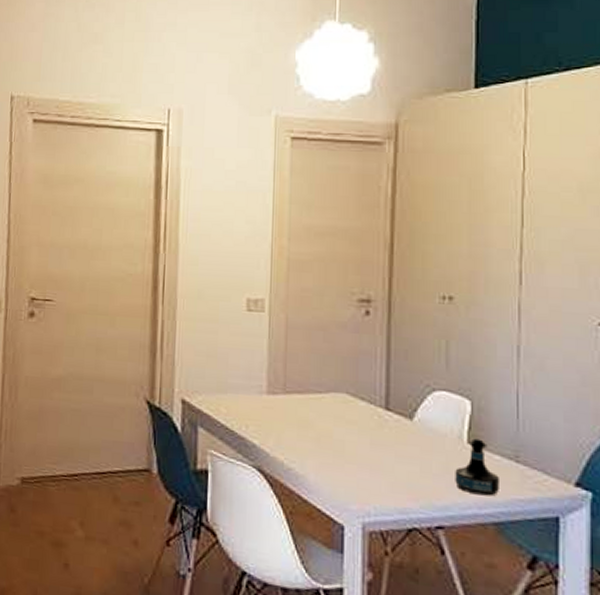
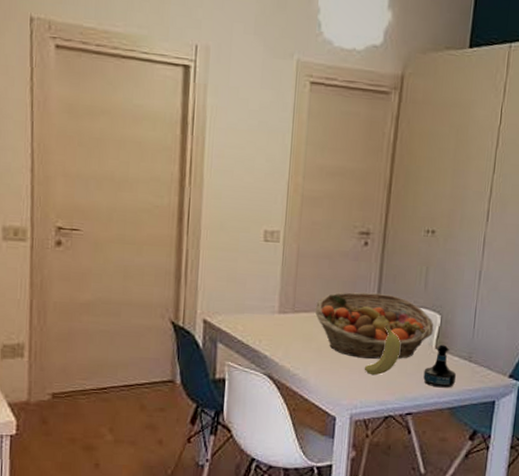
fruit basket: none [311,370,463,455] -> present [315,292,434,359]
banana: none [376,409,422,475] -> present [364,323,401,376]

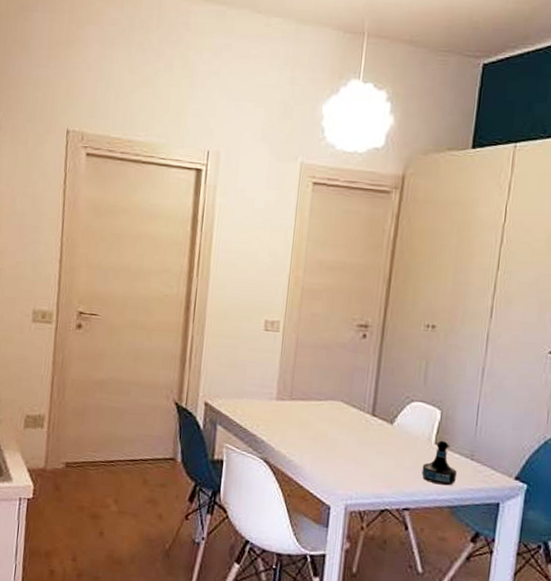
fruit basket: present [315,292,434,359] -> none [312,383,434,453]
banana: present [364,323,401,376] -> none [360,415,399,467]

